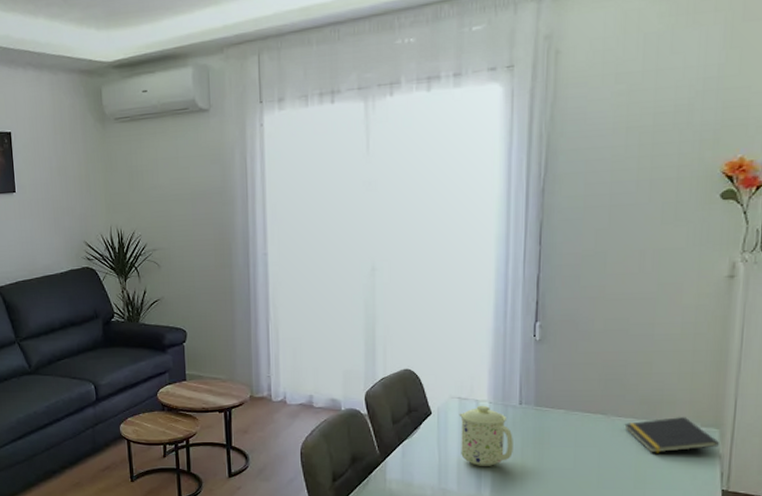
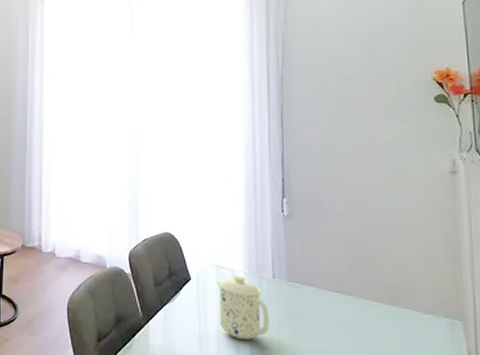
notepad: present [624,417,719,453] -> none [372,305,464,342]

